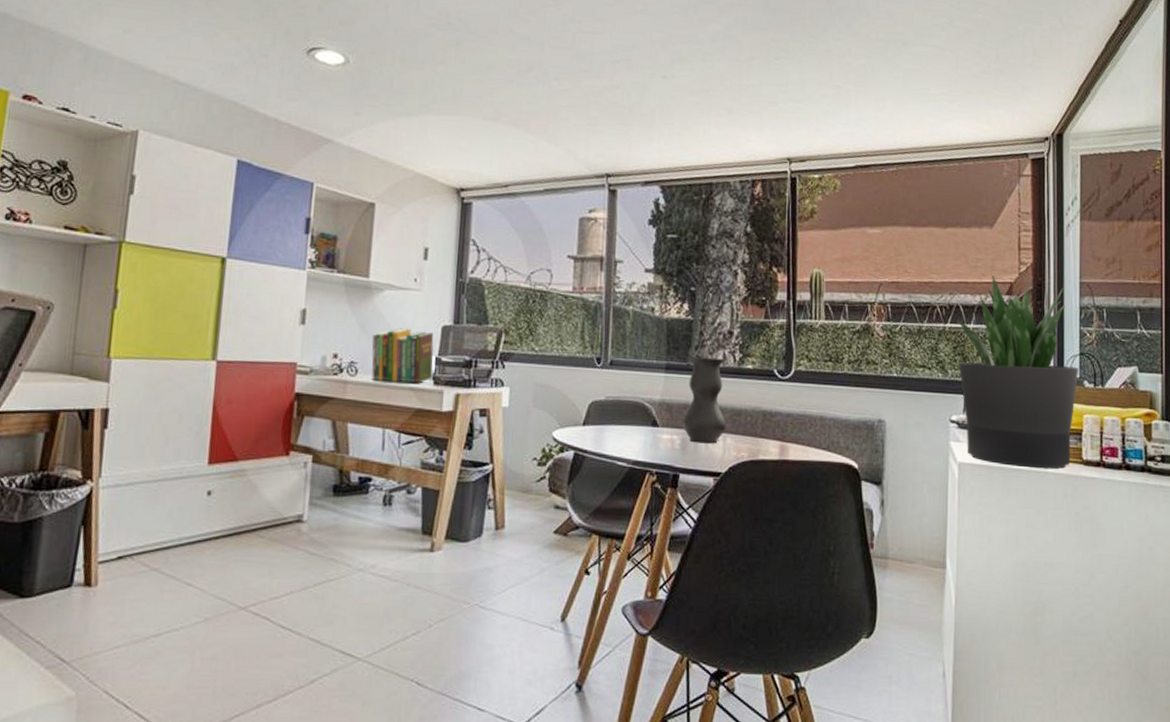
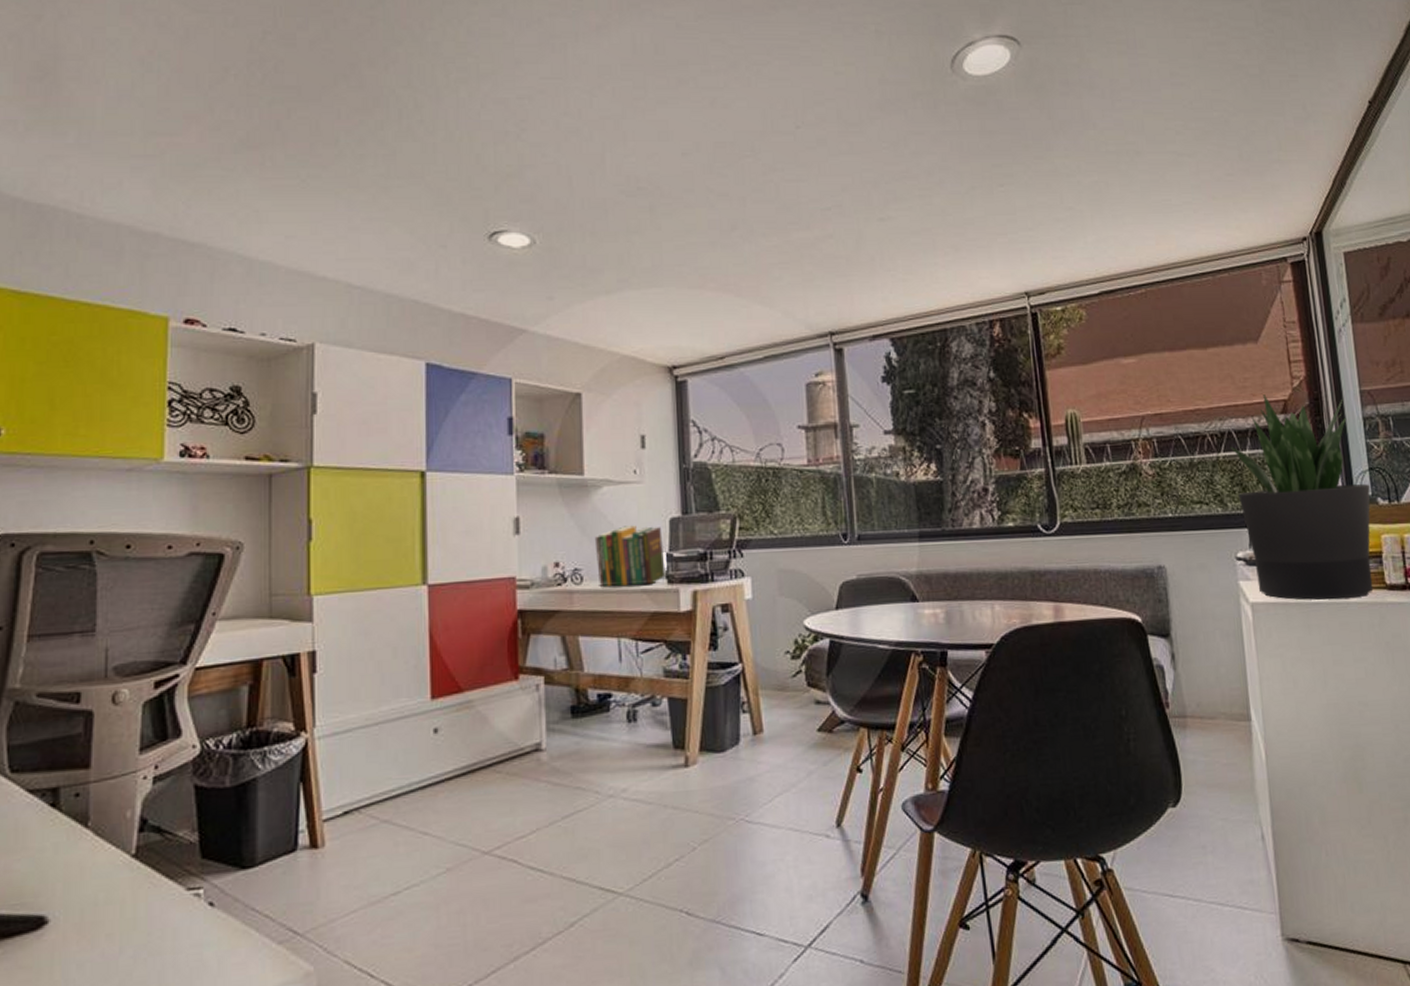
vase: present [682,356,727,444] -> none [943,518,993,615]

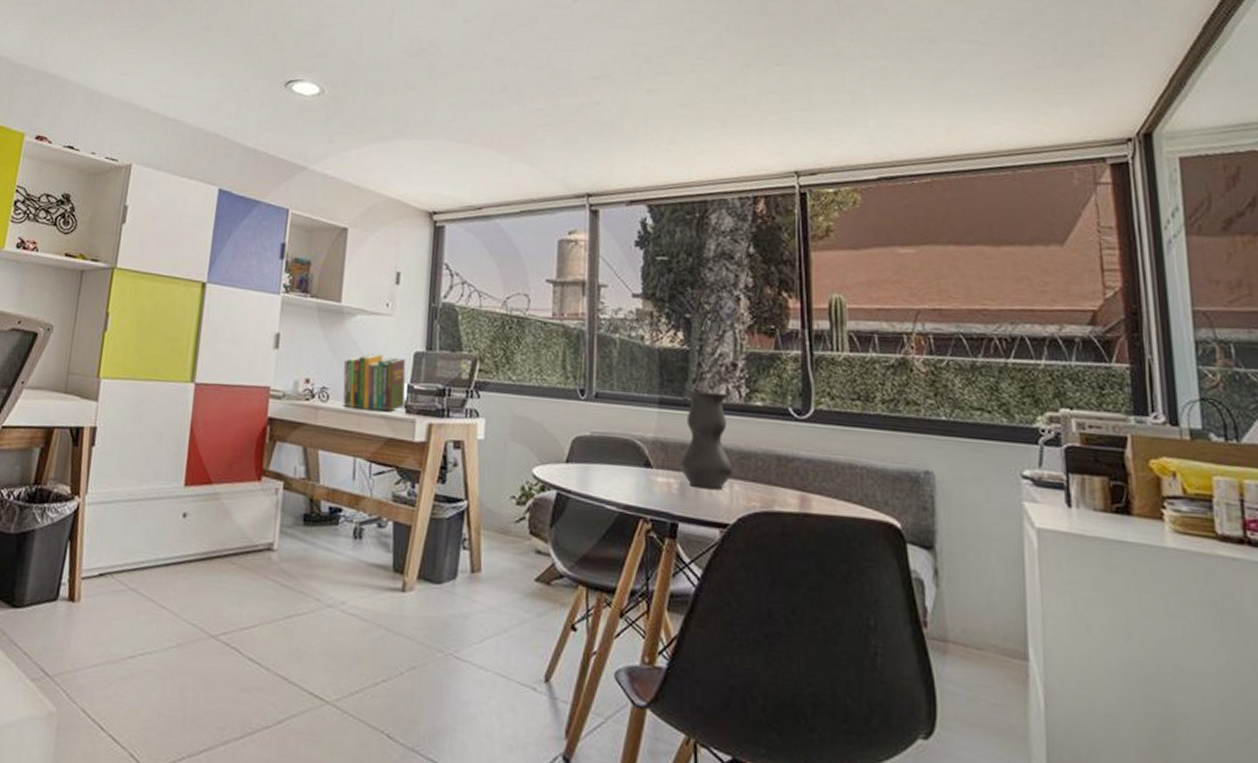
vase: none [943,518,993,615] -> present [679,390,733,491]
planter: present [1229,394,1374,600] -> none [1021,302,1201,544]

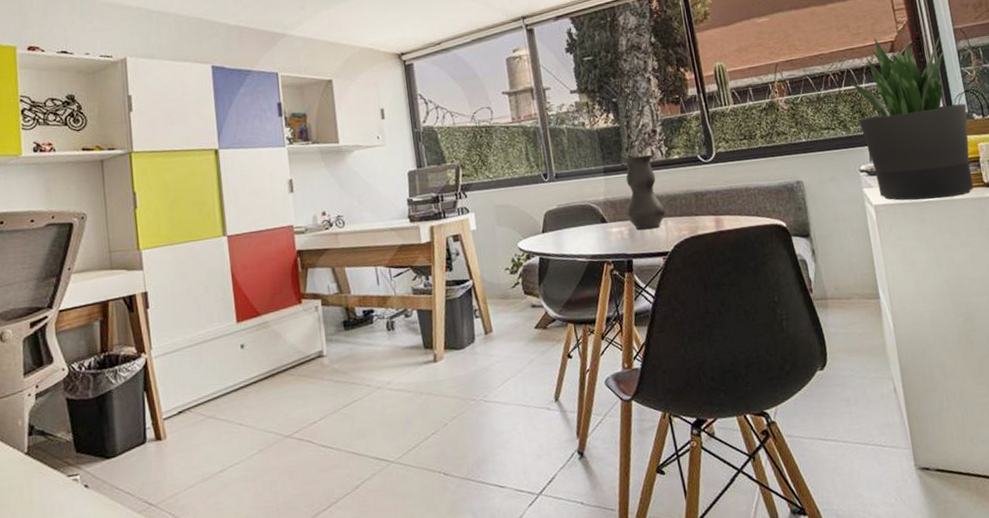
books: present [343,353,406,412] -> none [351,179,408,228]
planter: none [1021,302,1201,544] -> present [849,36,974,201]

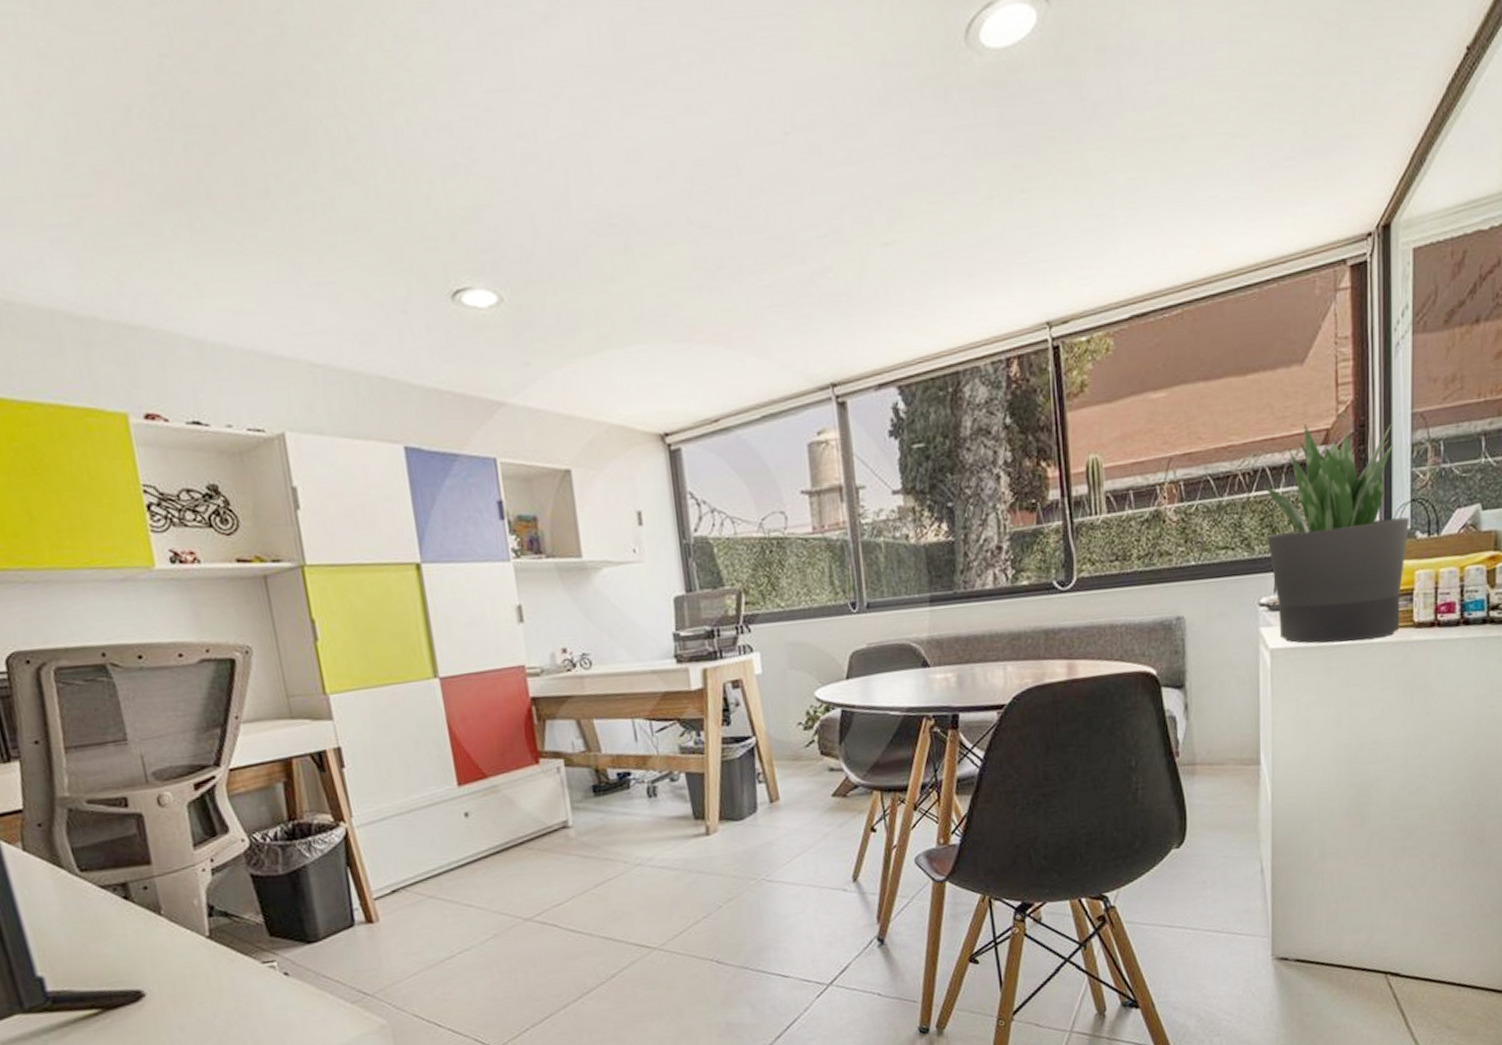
vase: present [622,154,666,231] -> none [954,578,1005,677]

